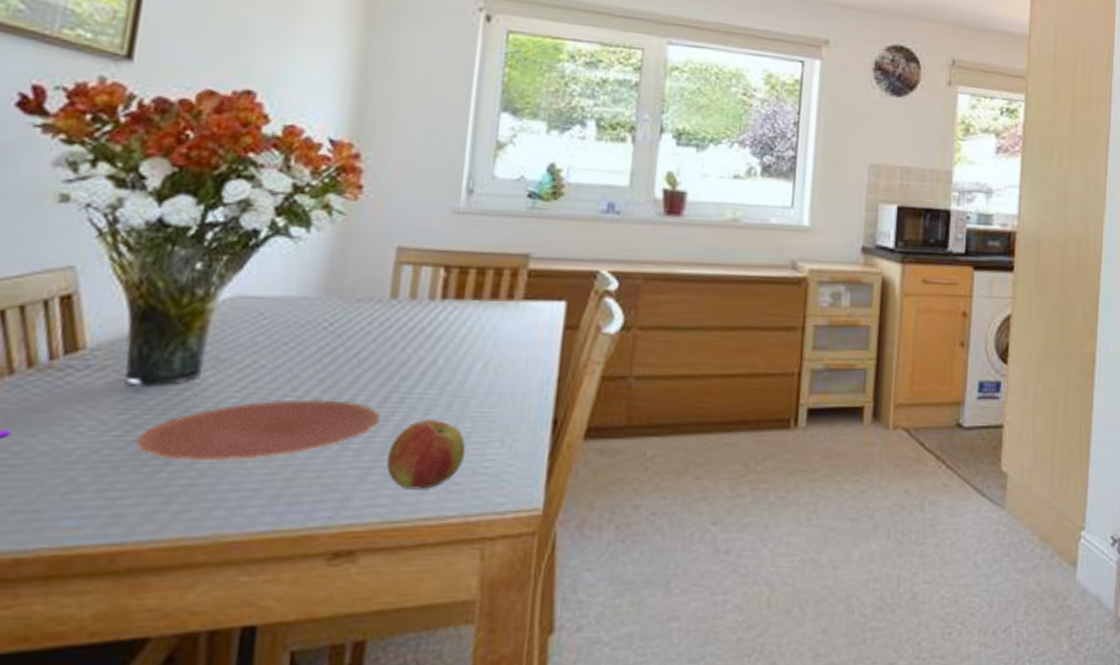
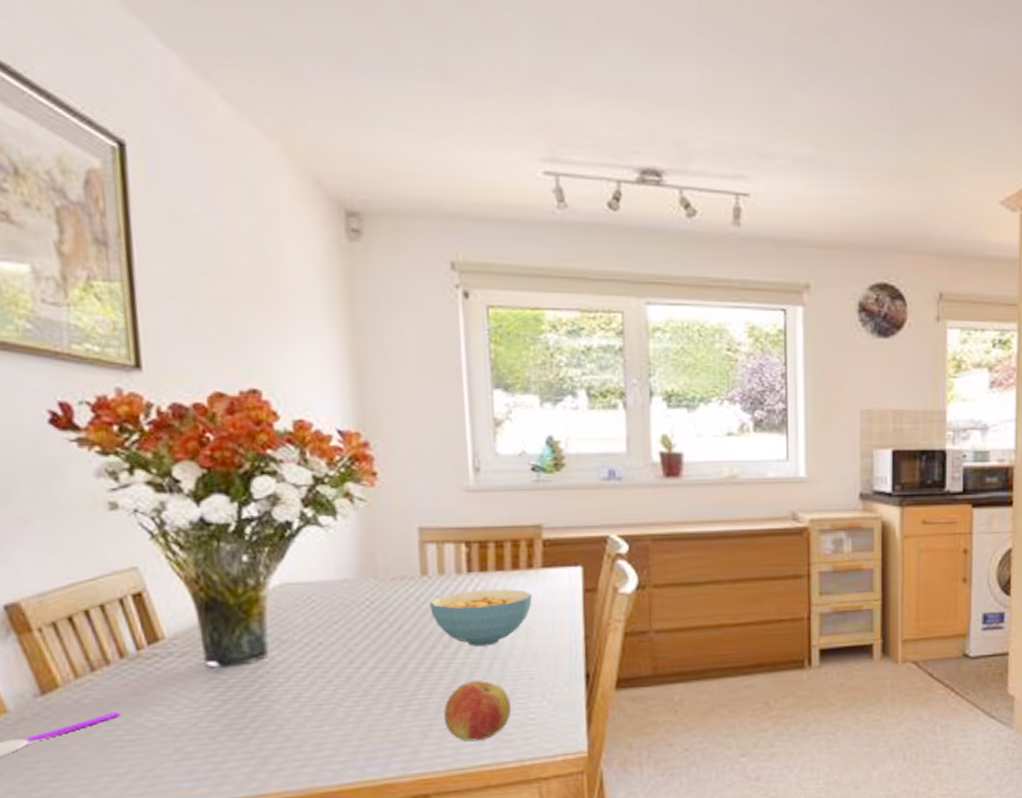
plate: present [134,399,381,461] -> none [225,669,432,728]
cereal bowl: none [393,318,508,381] -> present [430,589,532,647]

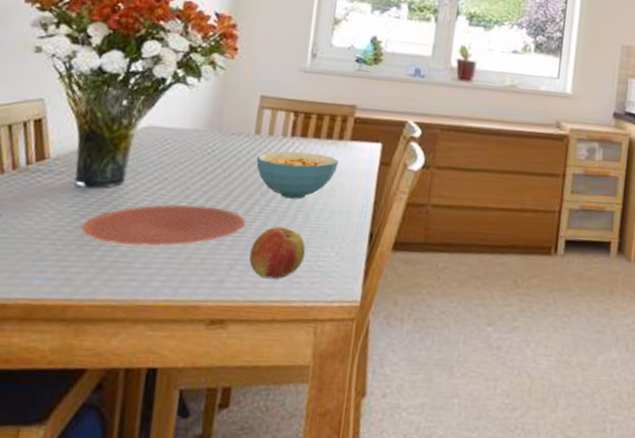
plate: none [225,669,432,728] -> present [80,204,246,247]

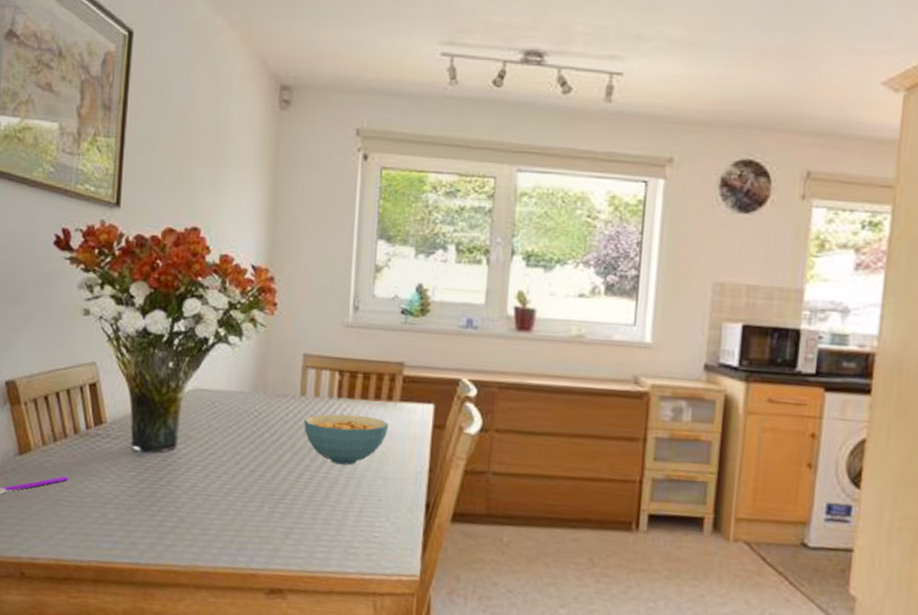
plate: present [80,204,246,247] -> none [140,469,298,513]
apple: present [249,226,306,279] -> none [303,493,360,549]

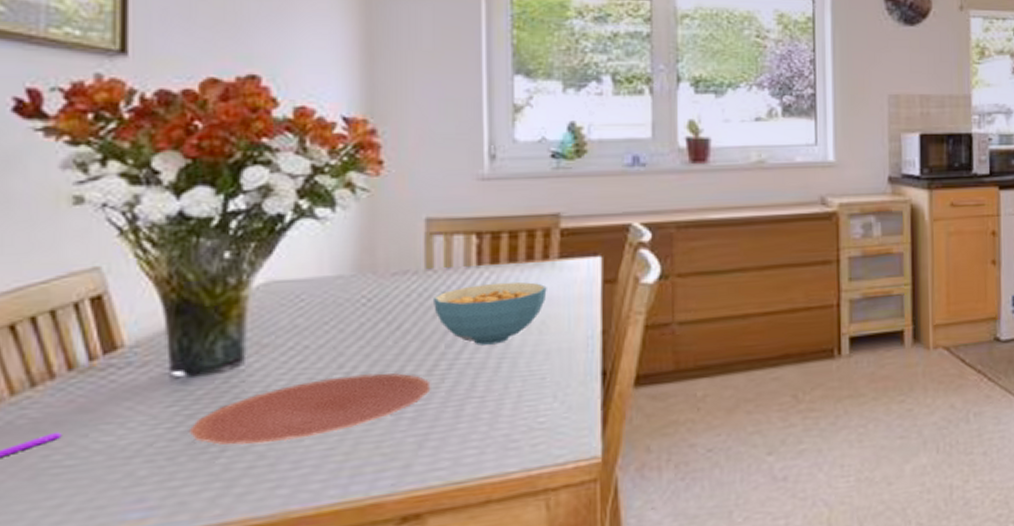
plate: none [140,469,298,513] -> present [188,373,431,445]

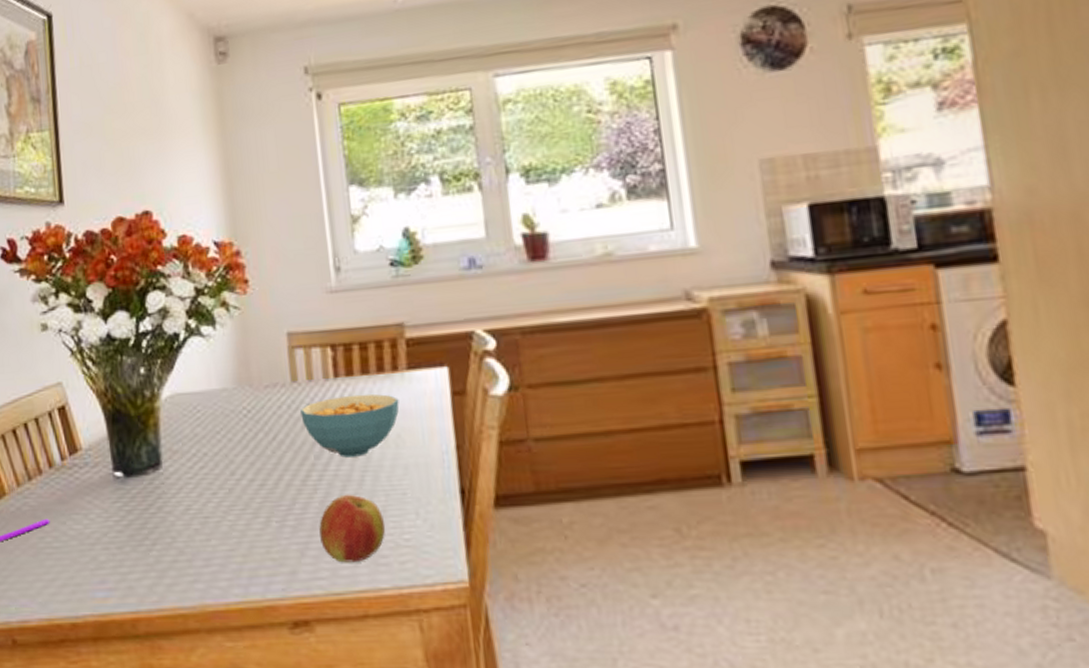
plate: present [188,373,431,445] -> none [129,481,307,541]
apple: none [443,381,520,451] -> present [319,494,386,563]

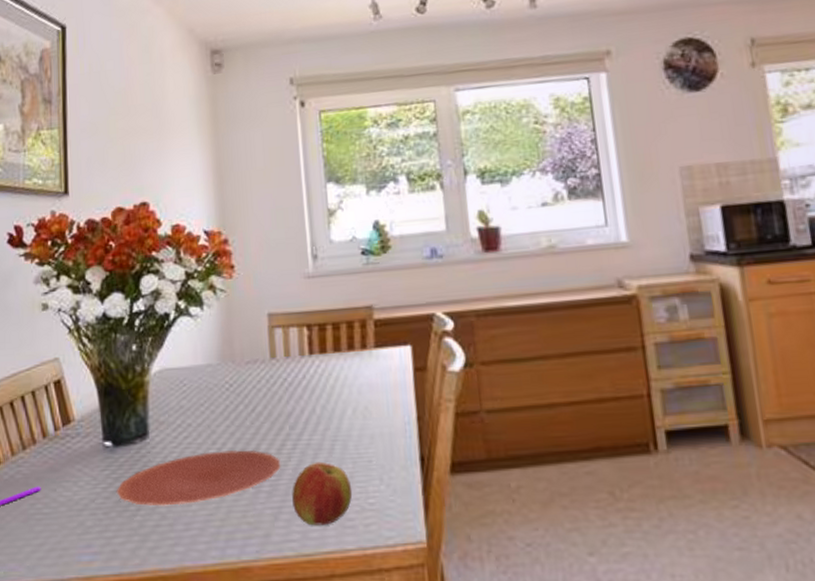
plate: none [129,481,307,541] -> present [116,450,281,506]
cereal bowl: present [300,394,400,458] -> none [278,369,367,428]

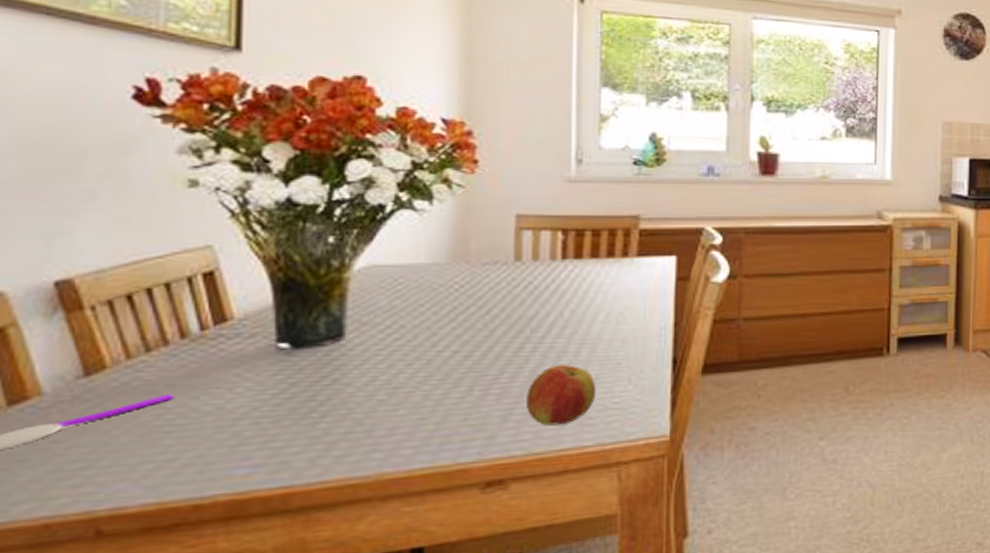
plate: present [116,450,281,506] -> none [292,353,517,412]

